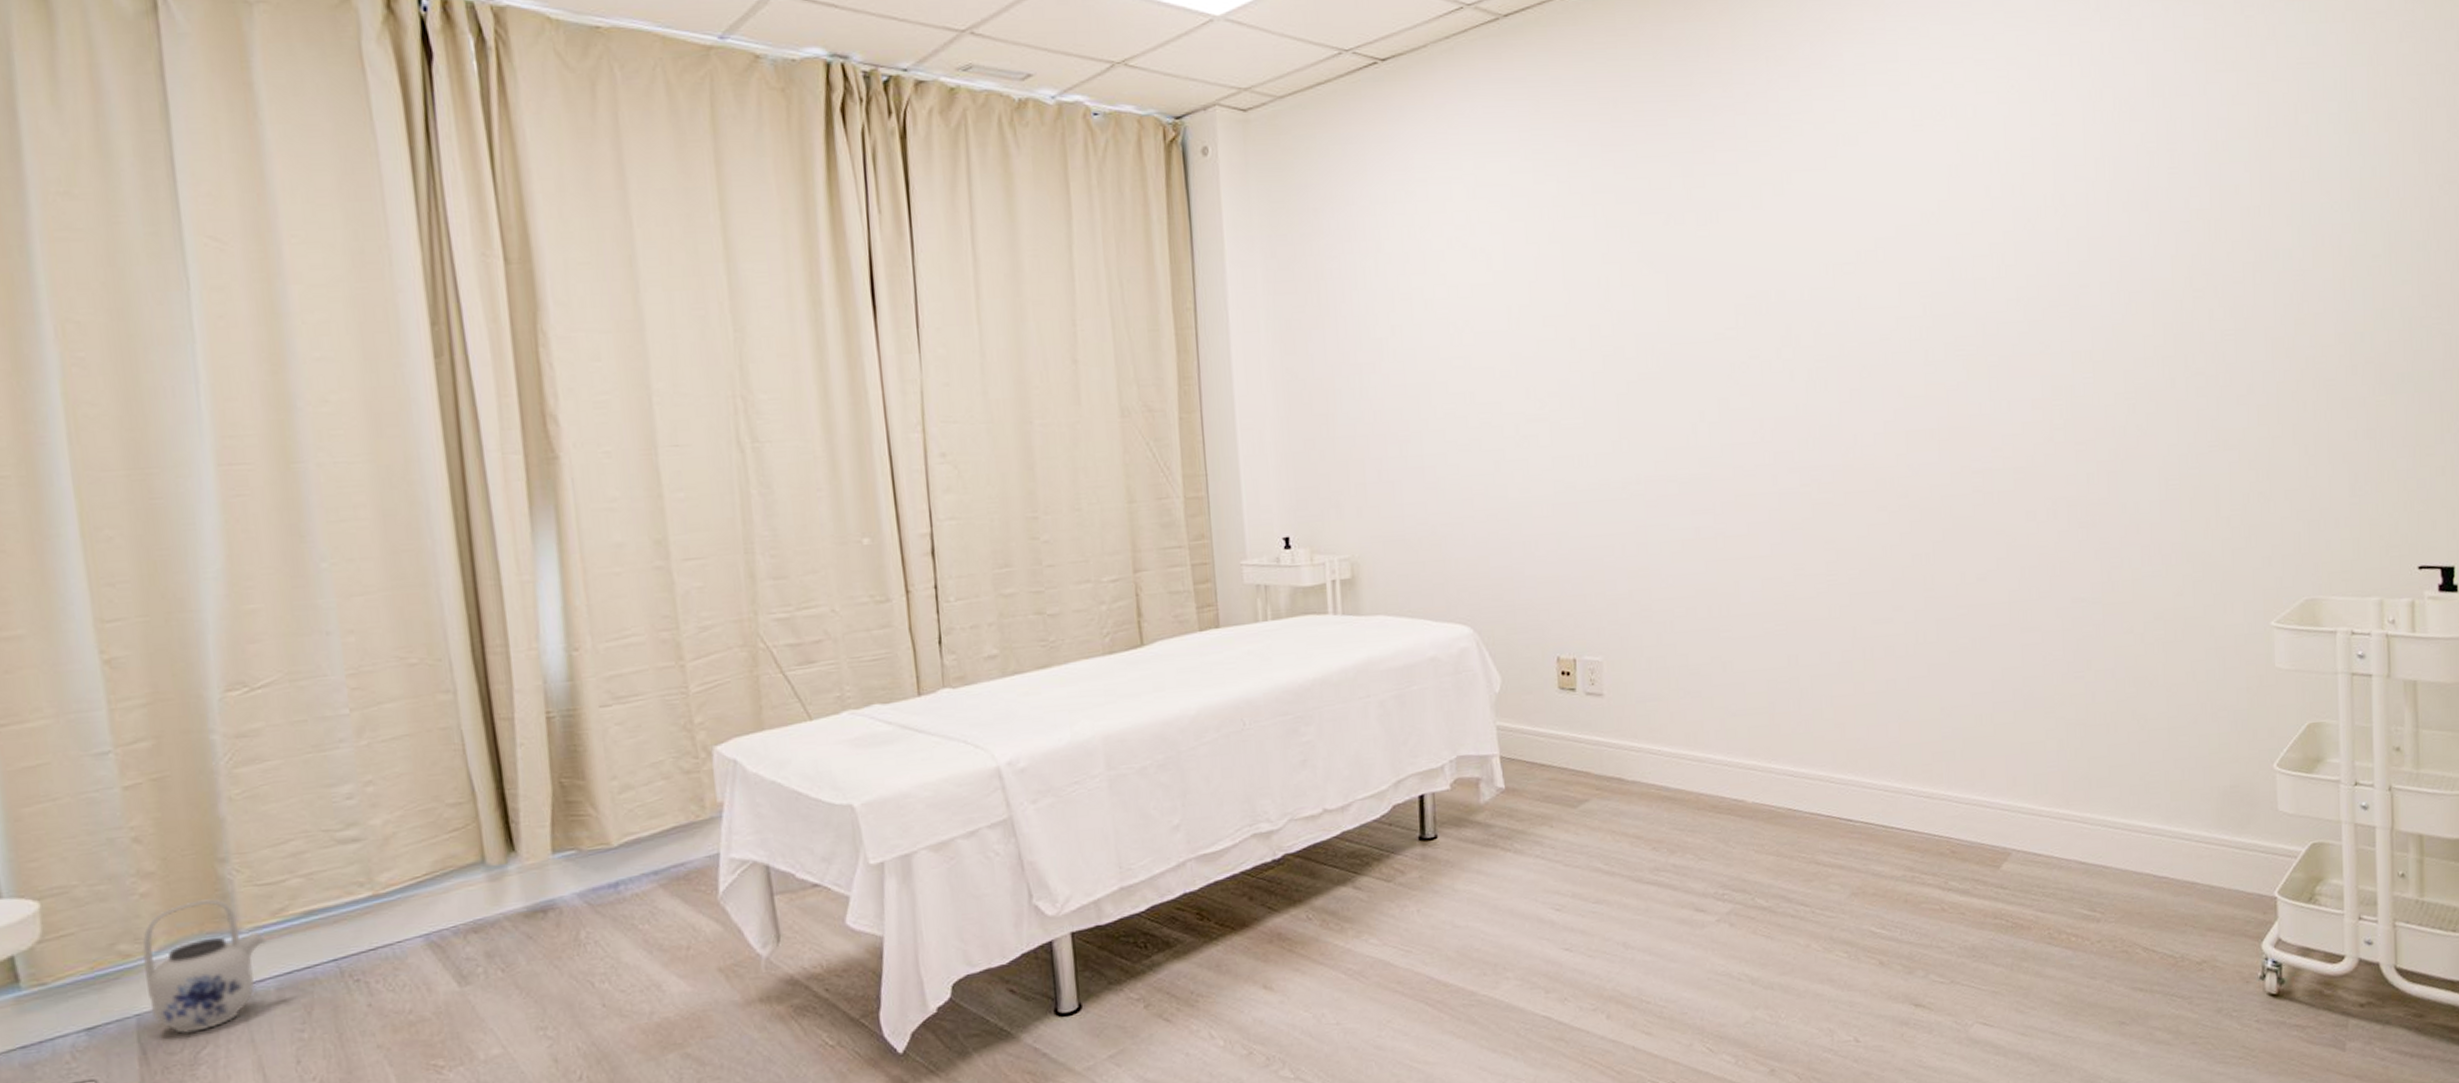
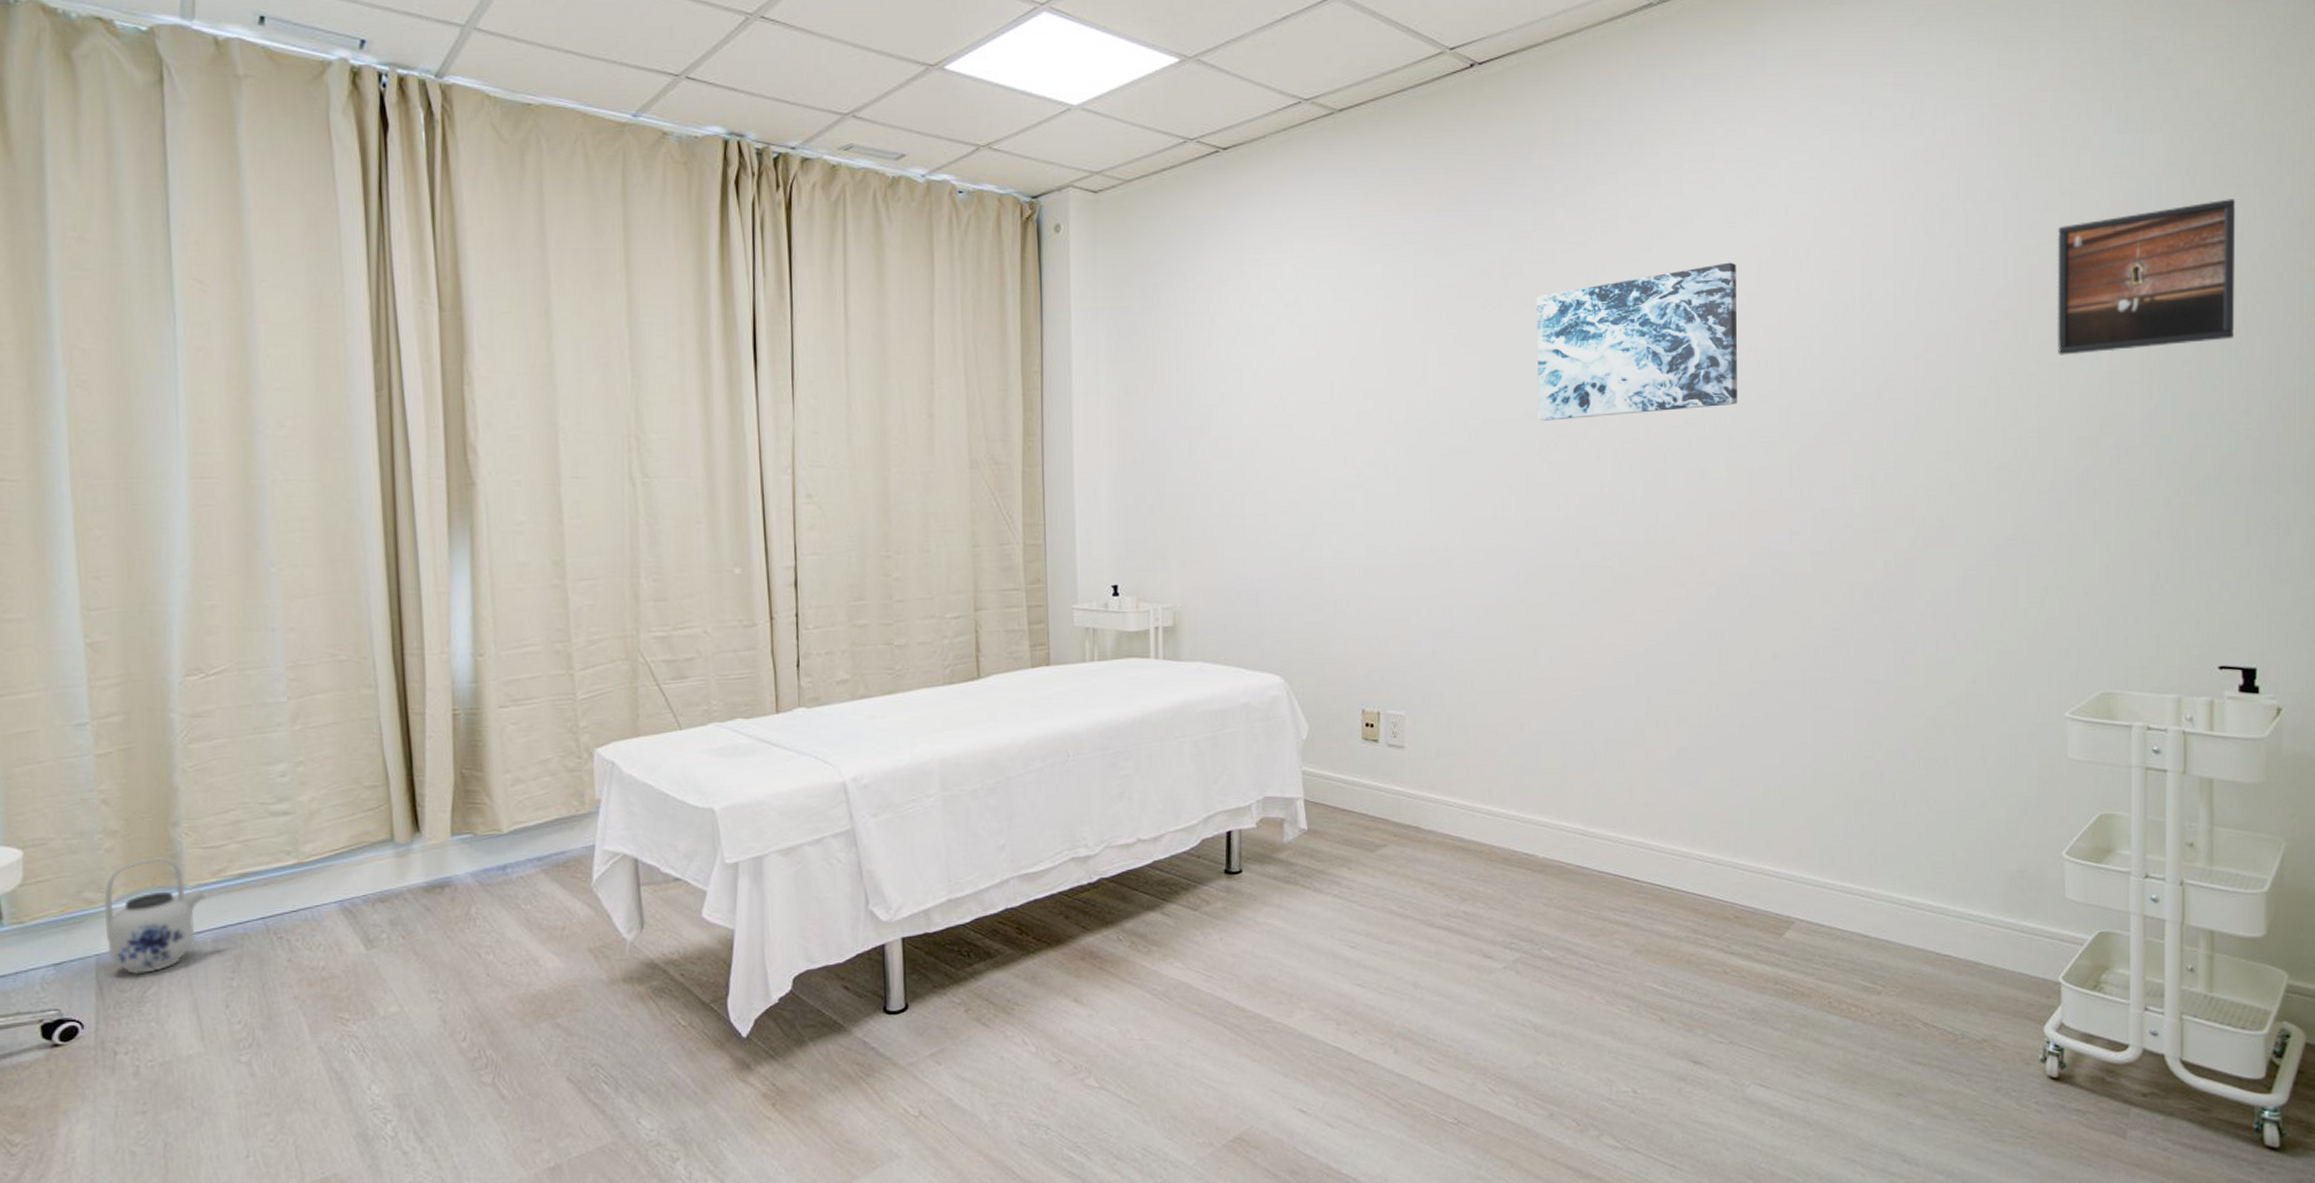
wall art: none [1721,167,1932,342] -> present [1536,262,1737,421]
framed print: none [2245,88,2422,254] -> present [2057,199,2236,355]

